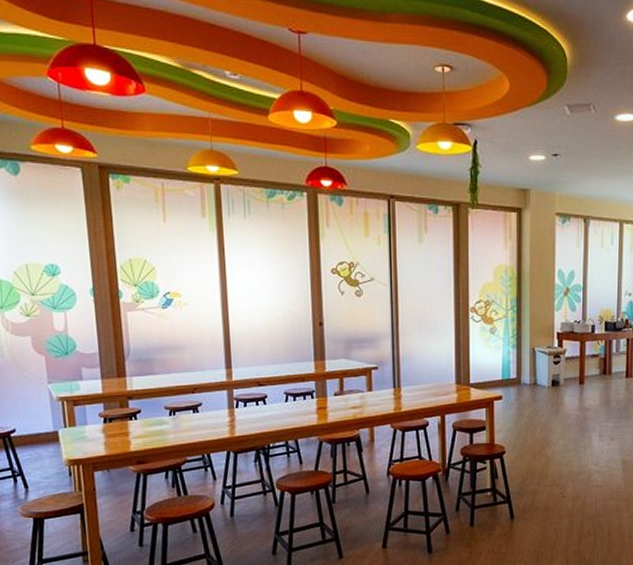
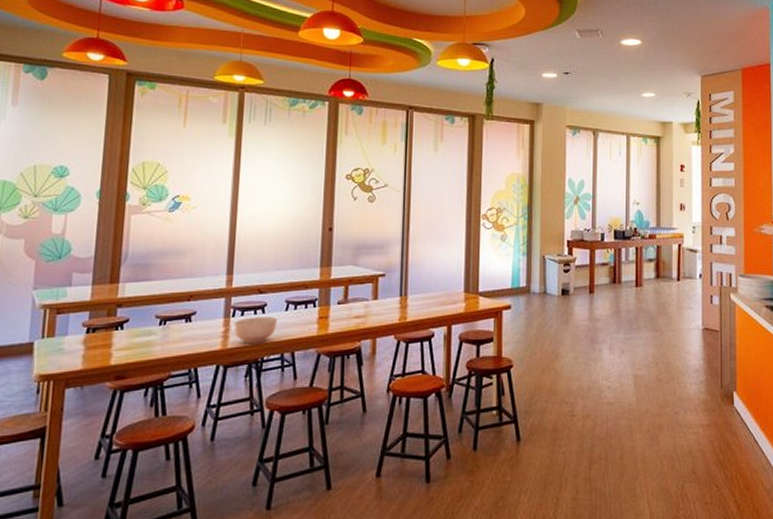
bowl: none [239,408,279,433] -> present [234,317,278,344]

